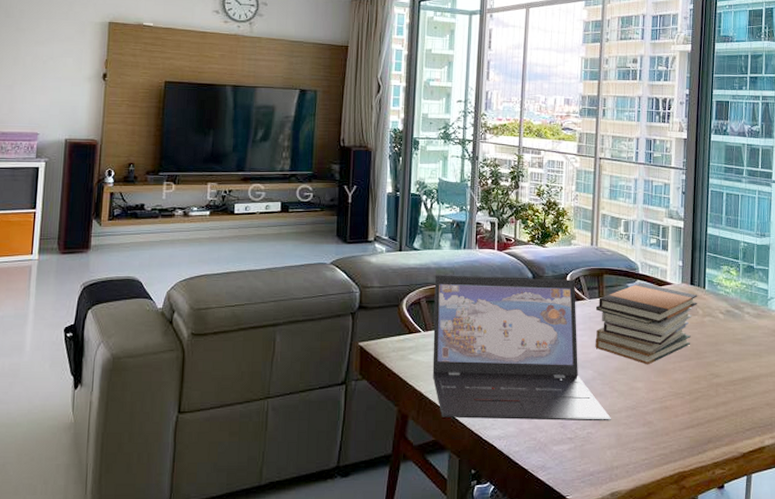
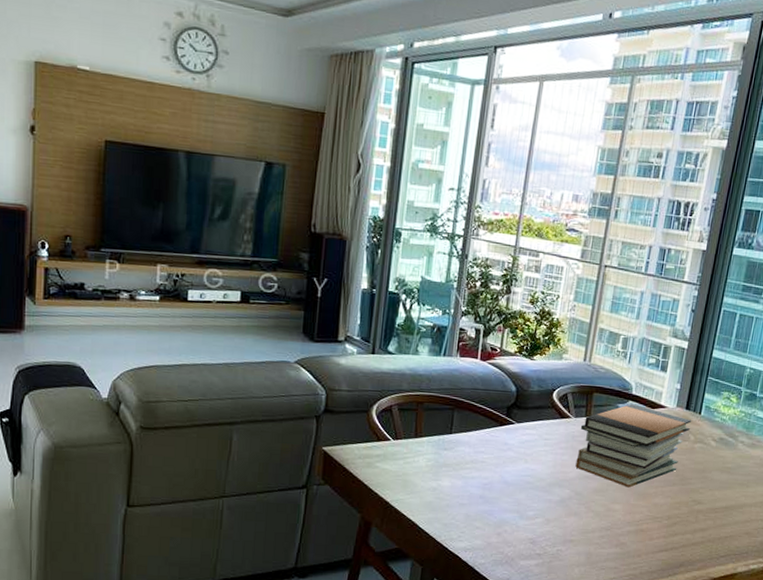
laptop: present [432,275,612,421] -> none [400,381,584,540]

